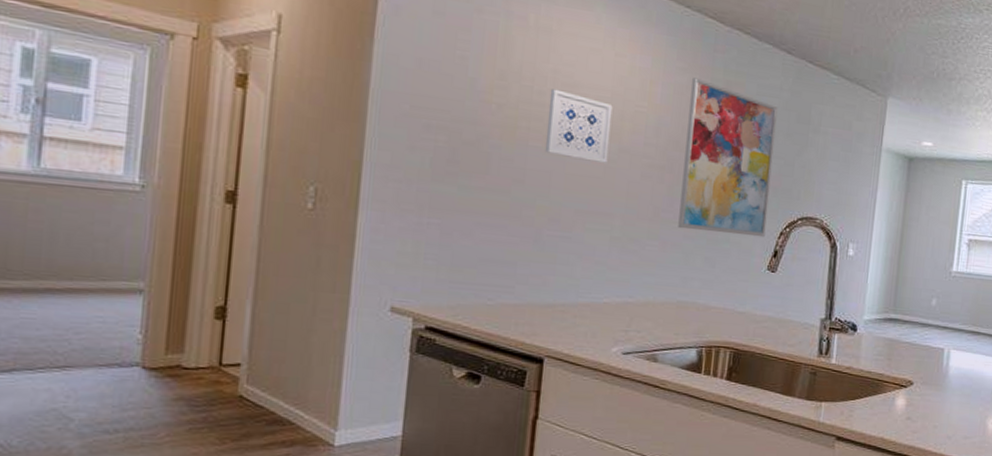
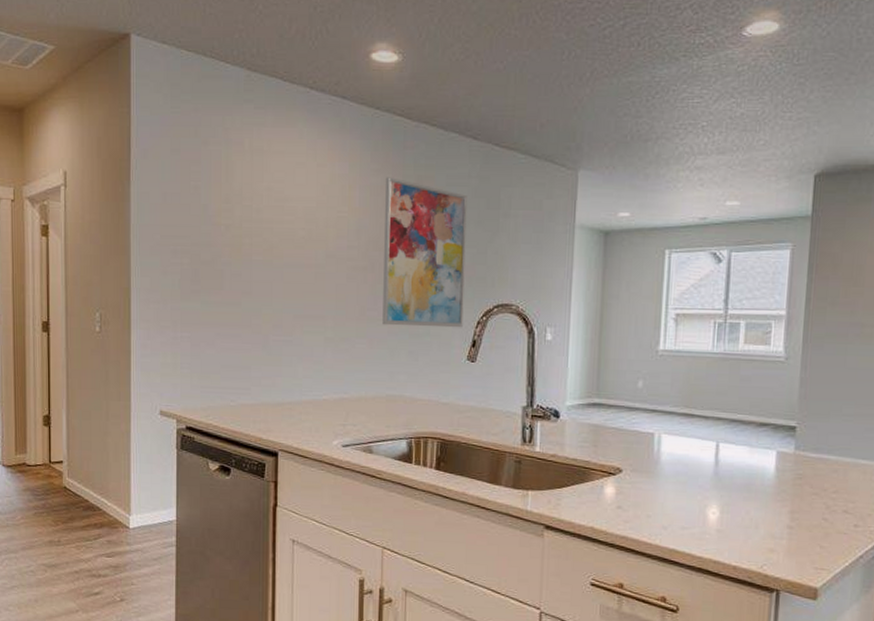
wall art: present [544,88,613,164] -> none [265,205,318,270]

